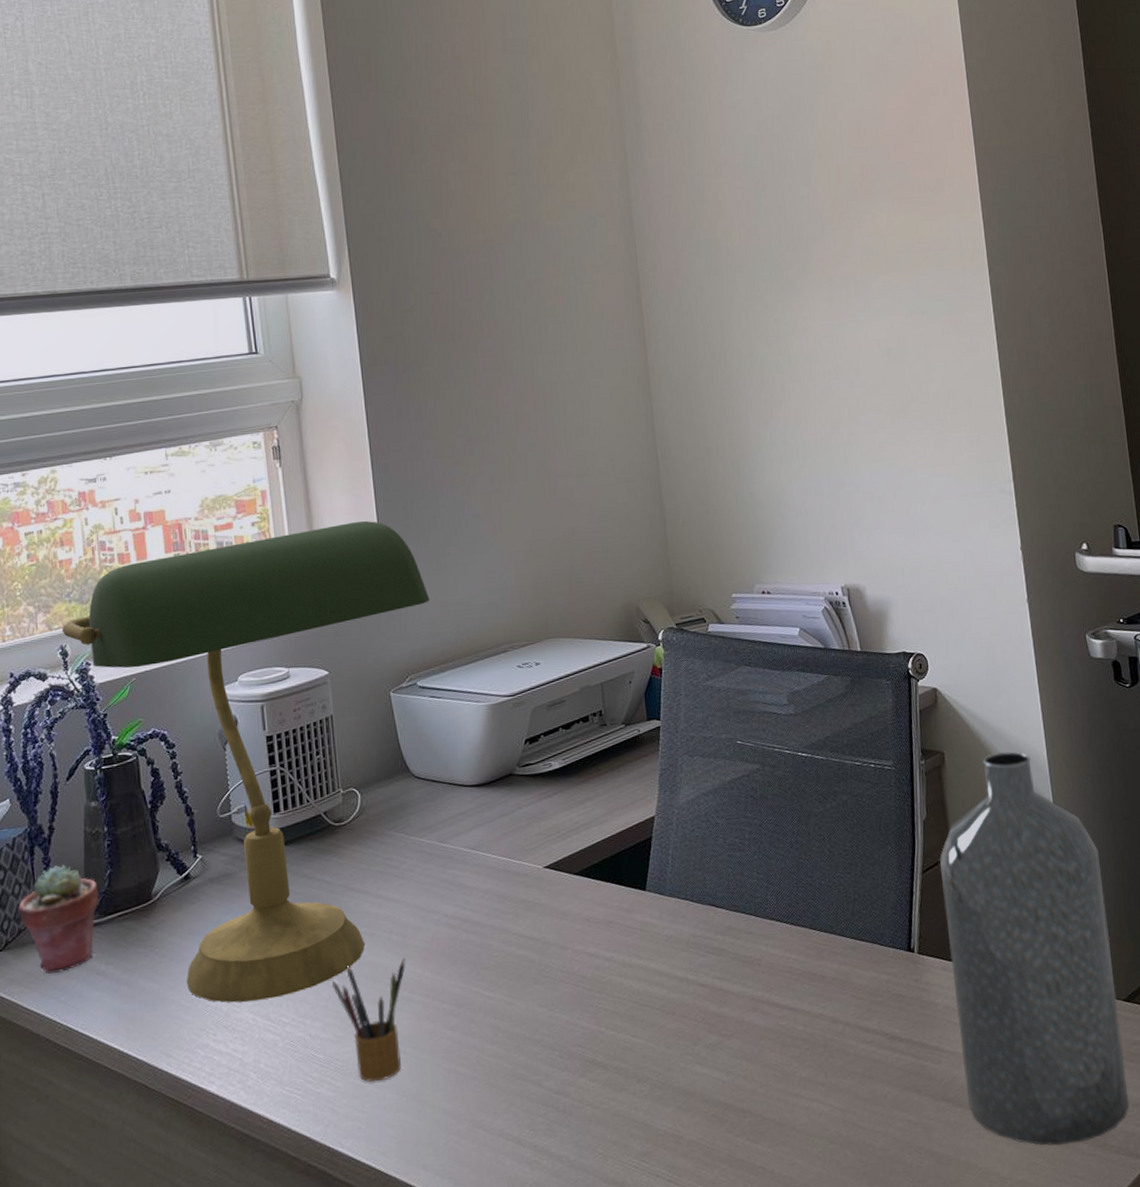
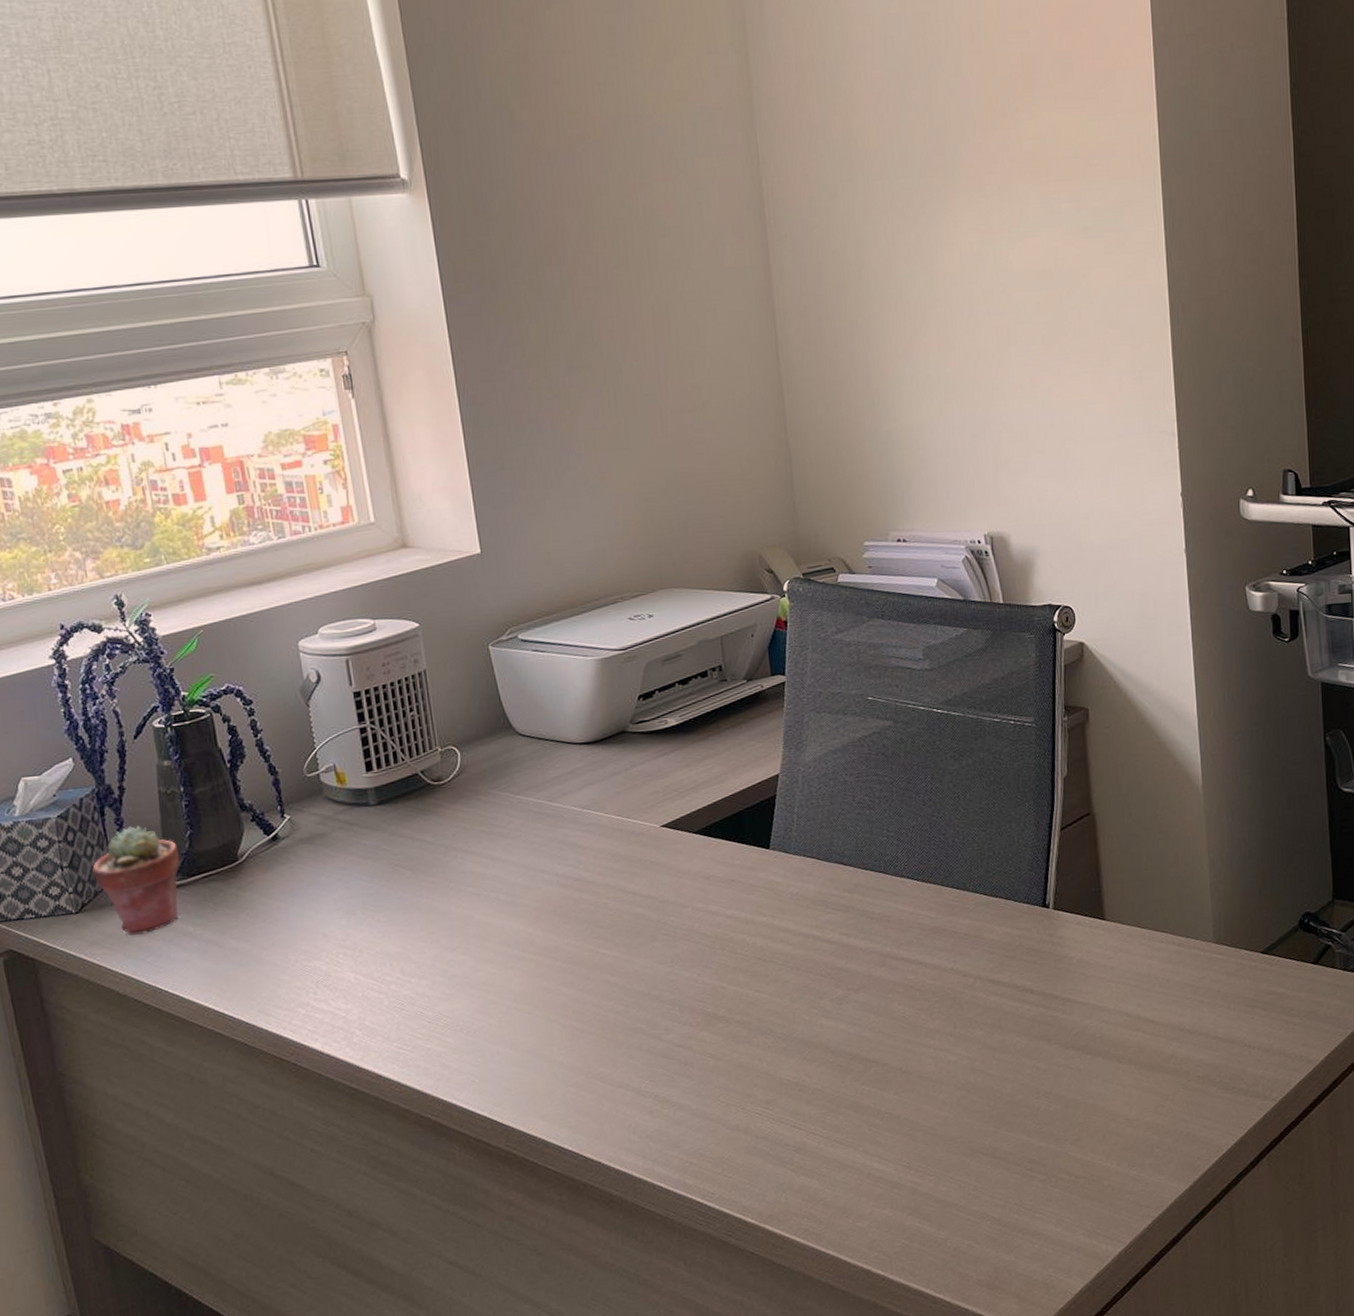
desk lamp: present [61,521,430,1003] -> none [114,459,529,963]
pencil box: present [331,958,406,1083] -> none [437,917,516,1038]
bottle: present [939,751,1130,1146] -> none [1078,707,1260,1089]

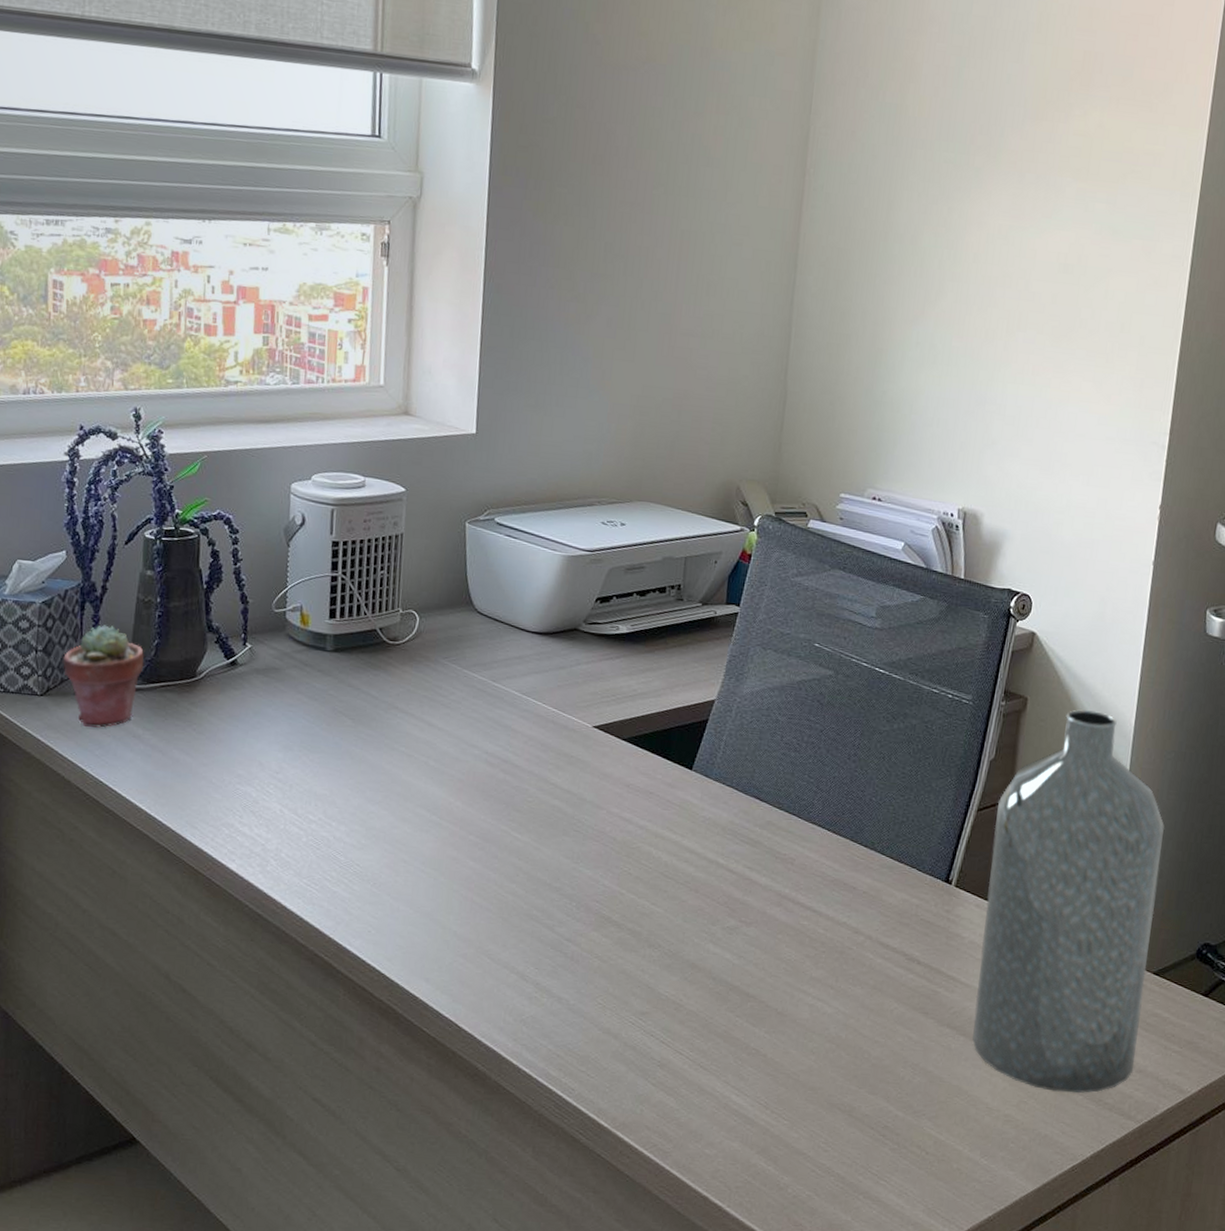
bottle: none [1078,707,1260,1089] -> present [972,709,1165,1094]

